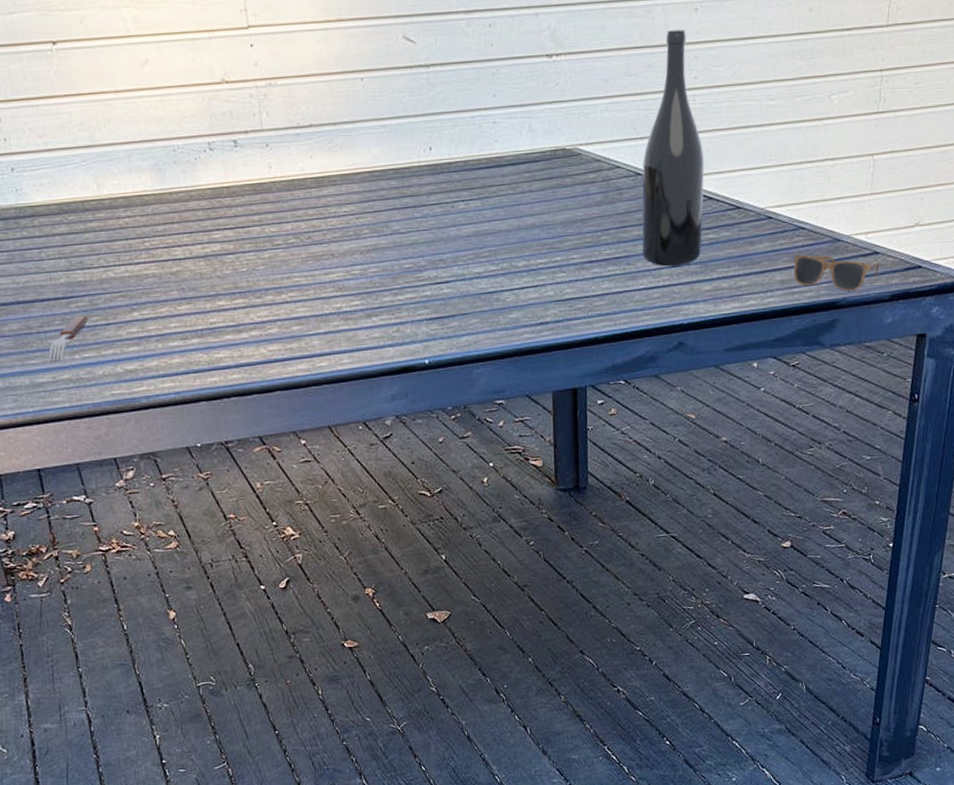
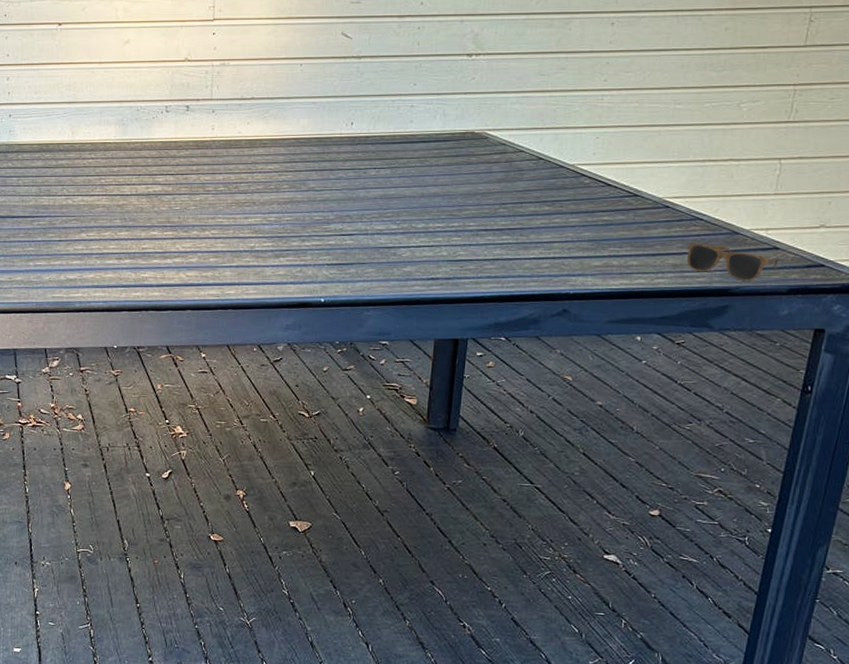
fork: present [48,314,88,362] -> none [8,231,45,266]
wine bottle: present [642,29,705,267] -> none [537,40,606,242]

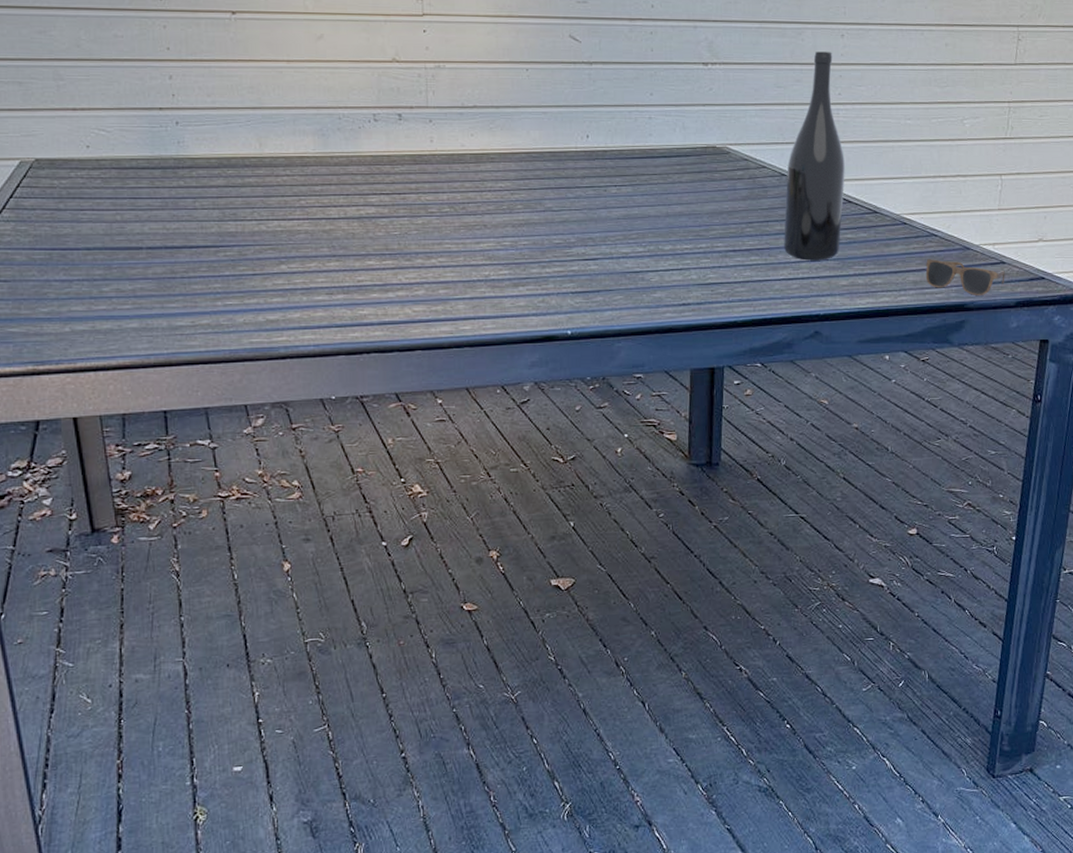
wine bottle: none [537,40,606,242] -> present [784,51,845,261]

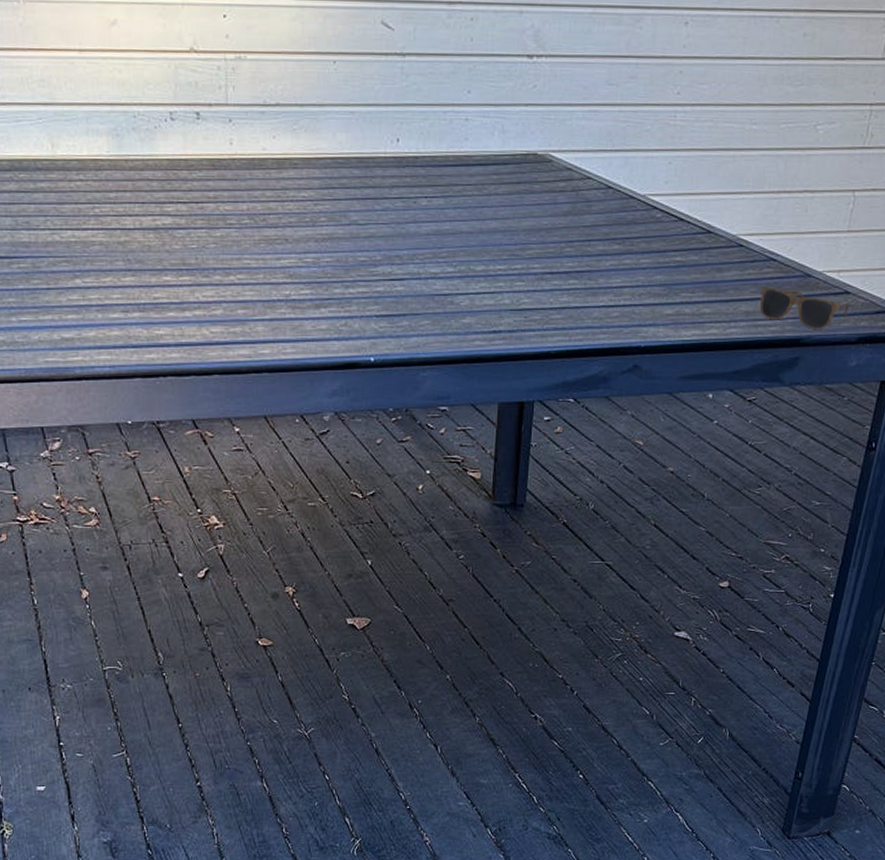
wine bottle: present [784,51,845,261] -> none [606,42,679,286]

